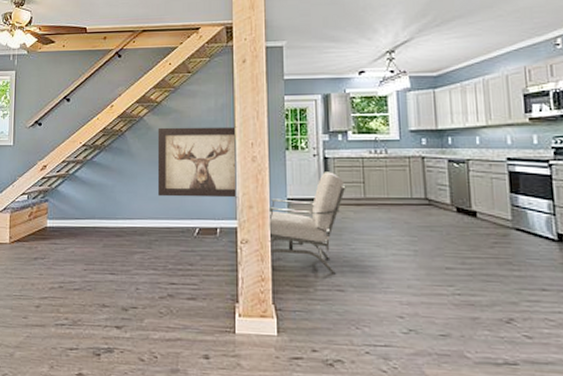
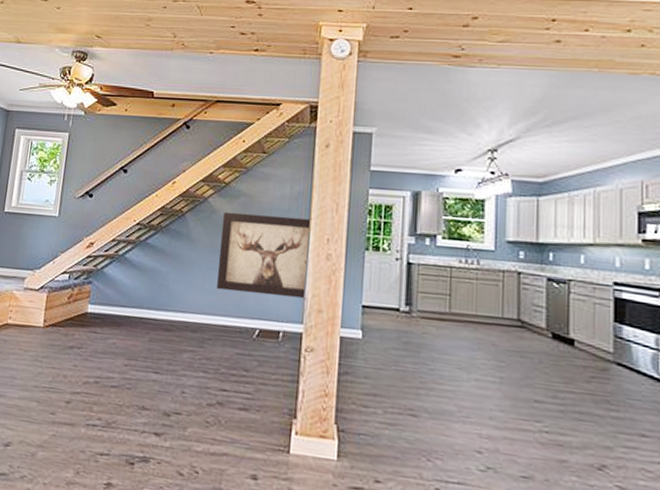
chair: present [268,172,346,274] -> none [337,279,430,396]

